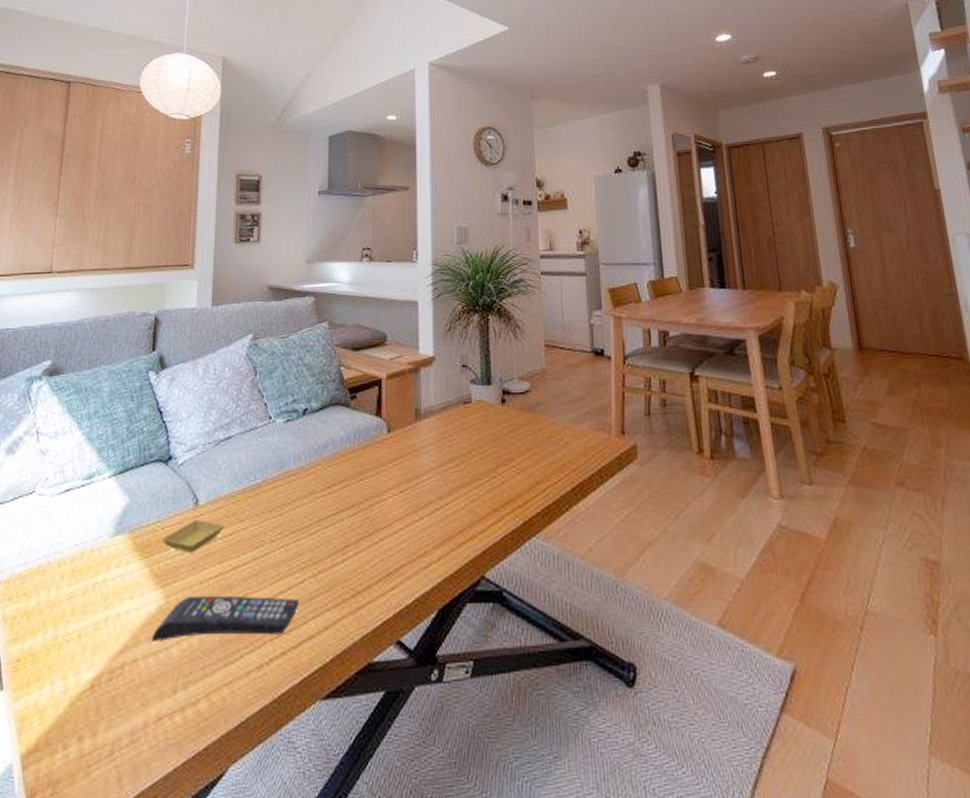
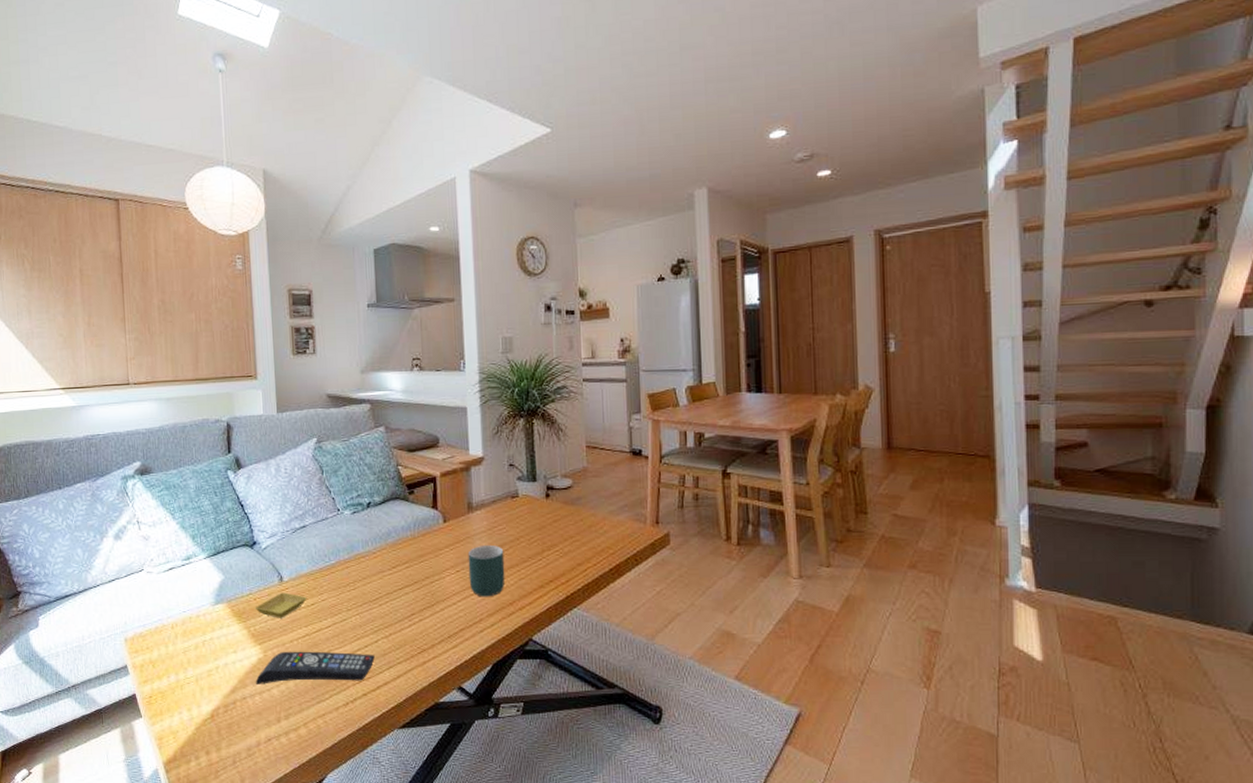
mug: none [413,459,455,524] -> present [468,544,505,597]

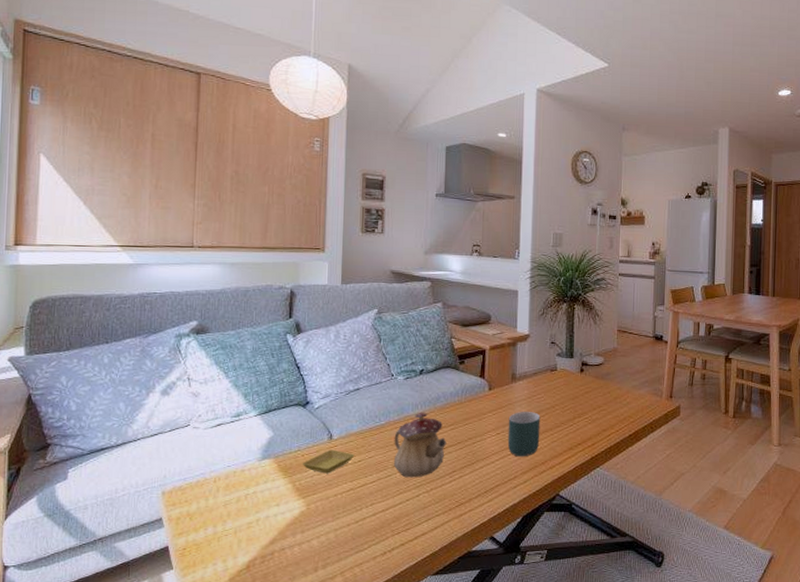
remote control: present [255,651,375,684] -> none [295,504,415,536]
teapot: none [346,549,402,622] -> present [393,412,447,478]

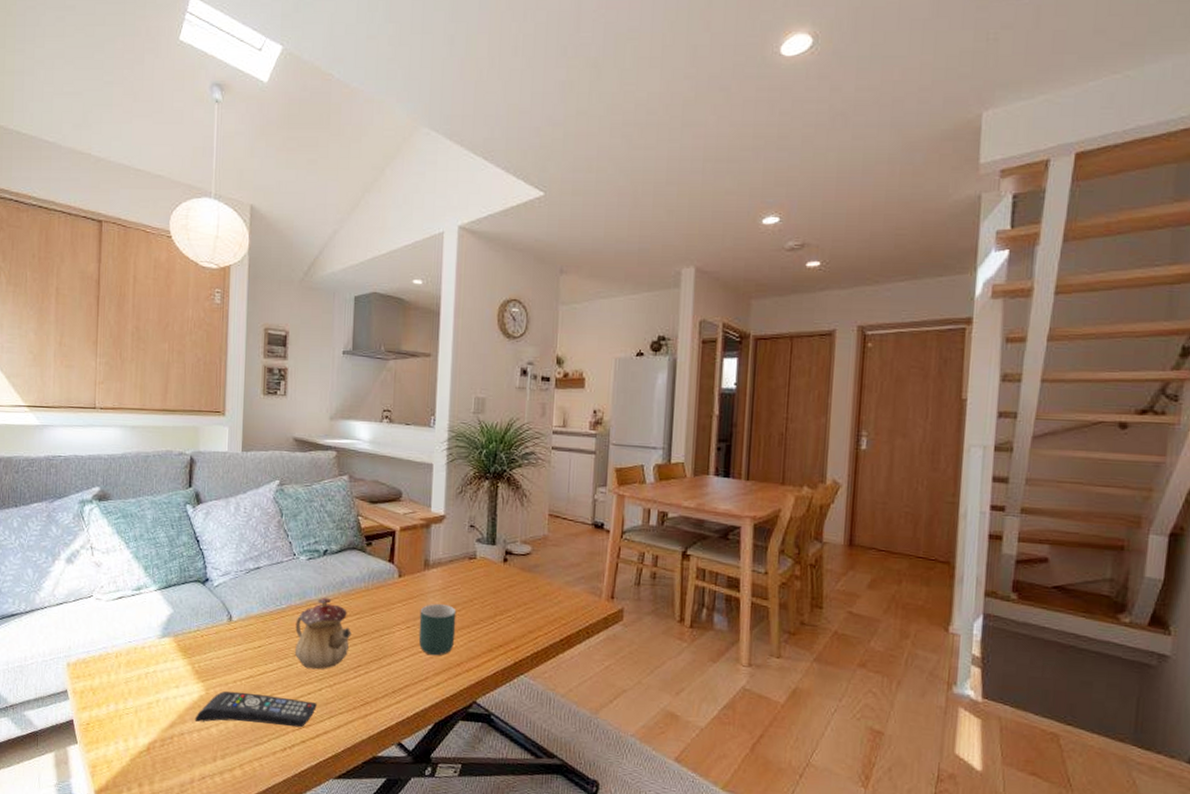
remote control: none [295,504,415,536] -> present [194,690,317,728]
saucer: present [302,449,355,474] -> none [201,631,255,658]

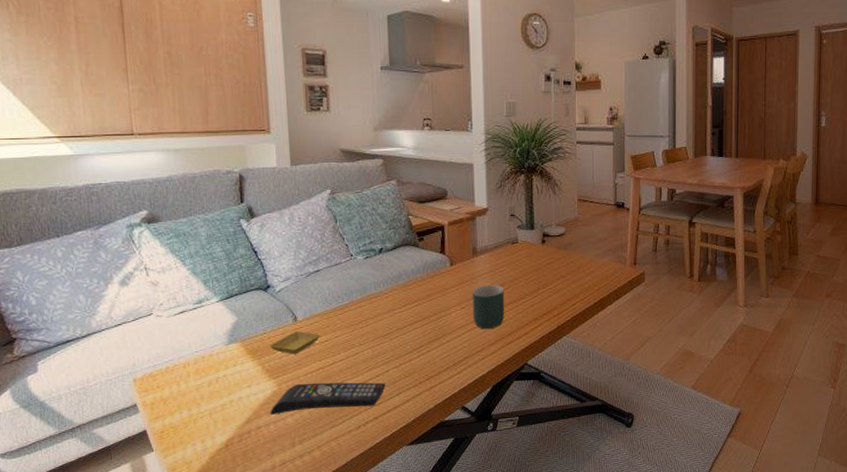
saucer: none [201,631,255,658] -> present [269,331,321,355]
teapot: present [294,597,352,670] -> none [359,290,412,355]

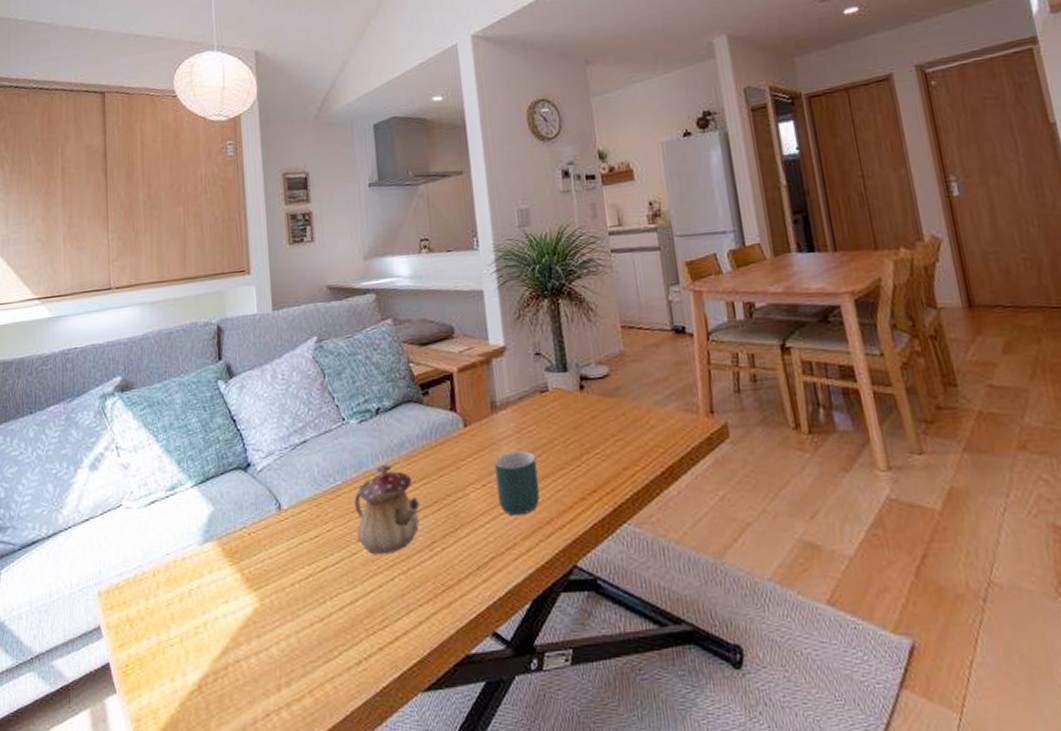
saucer: present [269,331,321,355] -> none [249,523,310,557]
remote control: present [270,382,386,415] -> none [250,595,391,643]
teapot: none [359,290,412,355] -> present [354,464,420,555]

